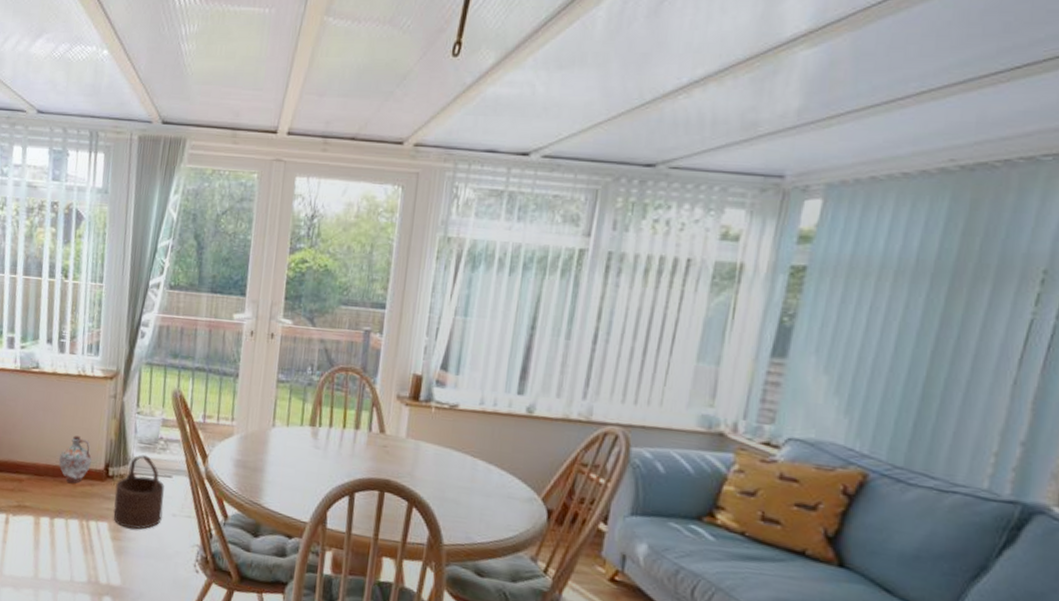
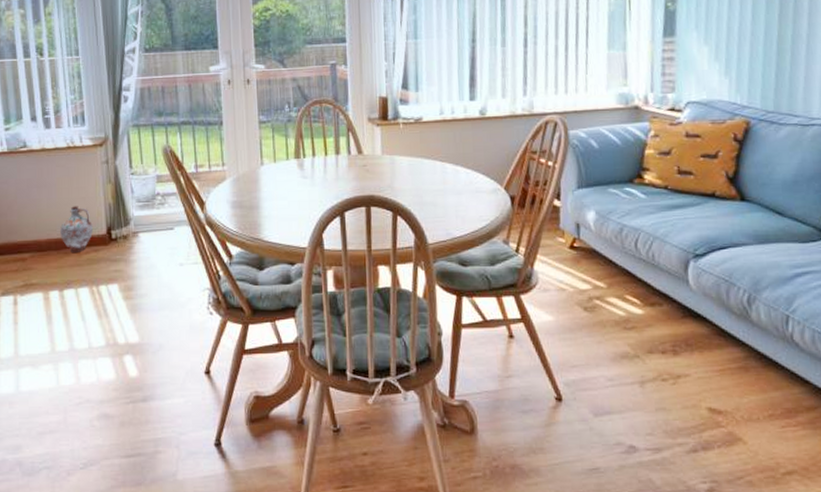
wooden bucket: present [113,455,165,530] -> none [120,213,170,286]

